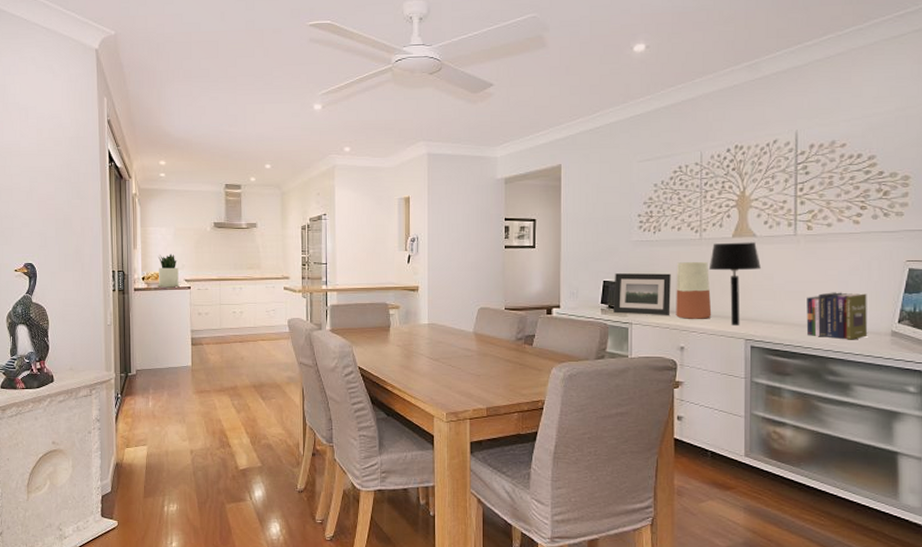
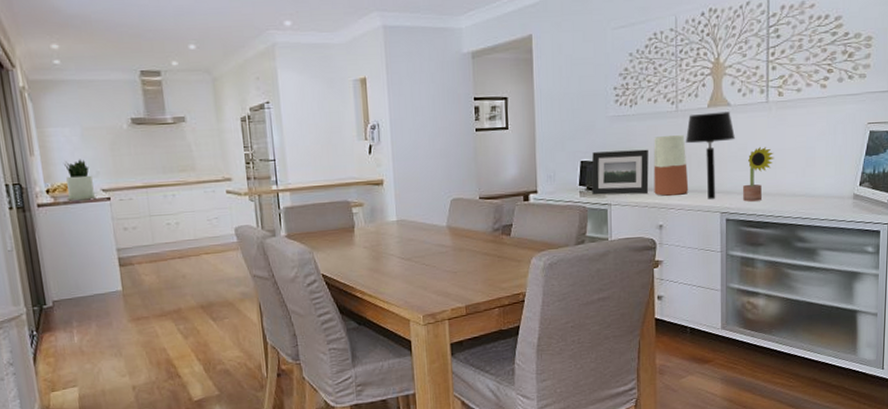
decorative plant: none [769,277,803,331] -> present [743,146,774,202]
books: present [806,292,867,340] -> none [777,158,833,206]

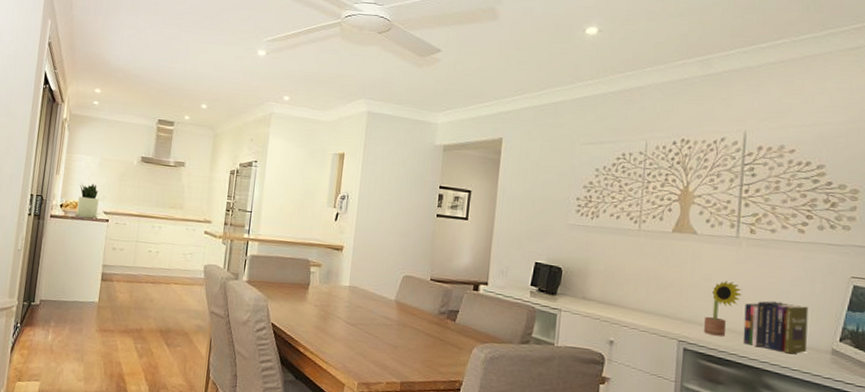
picture frame: present [591,149,649,195] -> none [543,256,606,307]
vase: present [653,135,689,196] -> none [607,252,646,315]
table lamp: present [685,111,736,199] -> none [645,236,701,325]
books: none [777,158,833,206] -> present [742,301,809,354]

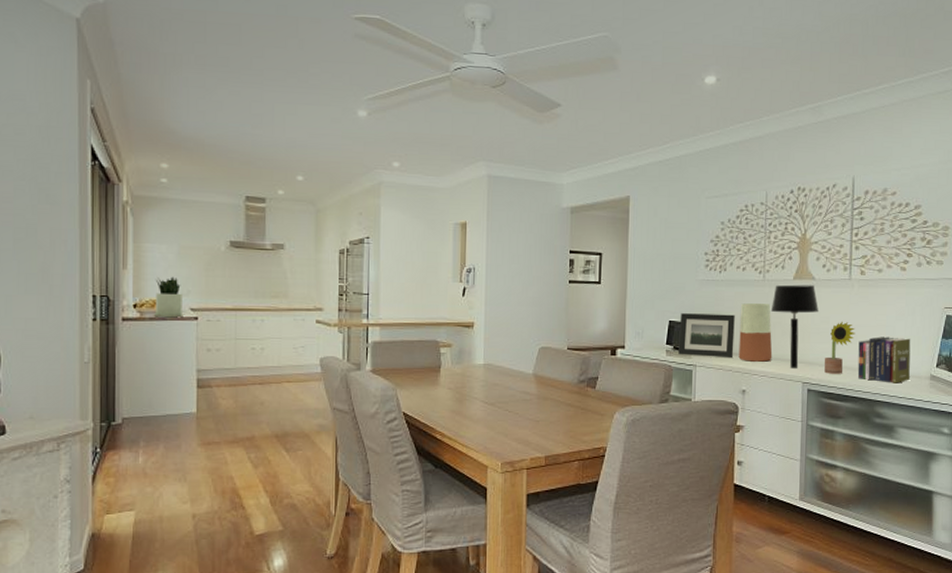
picture frame: none [543,256,606,307] -> present [678,313,735,359]
vase: none [607,252,646,315] -> present [738,303,773,362]
table lamp: none [645,236,701,325] -> present [770,284,819,368]

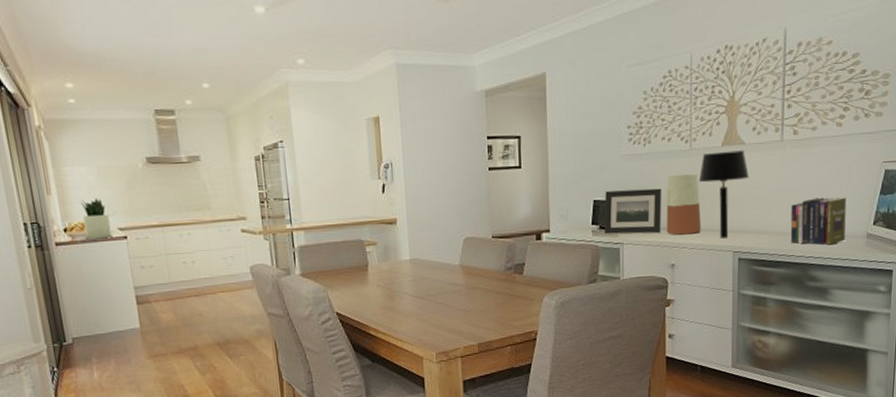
decorative plant: present [824,321,855,374] -> none [756,185,788,241]

